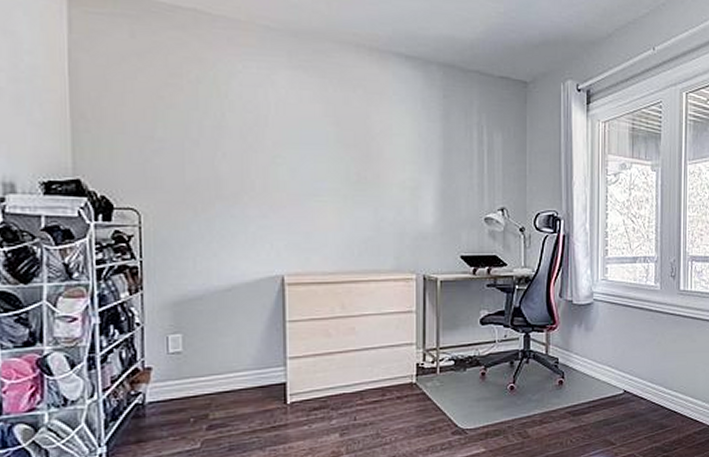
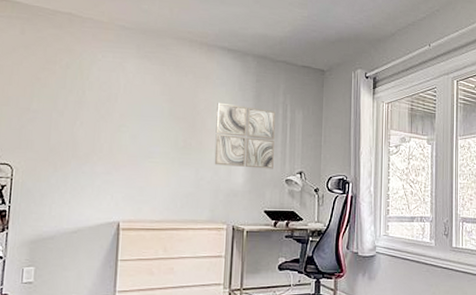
wall art: none [396,124,469,206] -> present [214,102,276,169]

